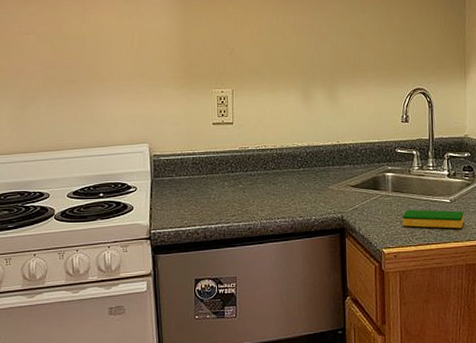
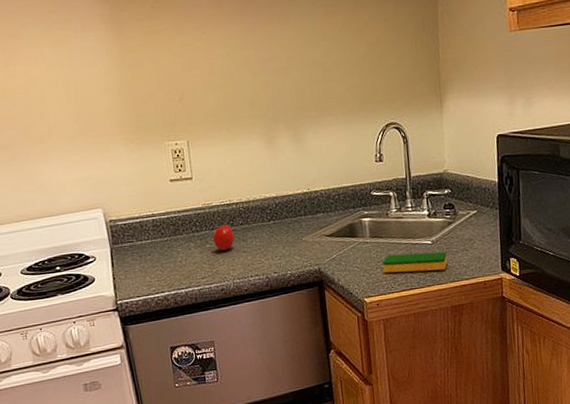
apple: none [246,165,266,191] -> present [213,222,235,251]

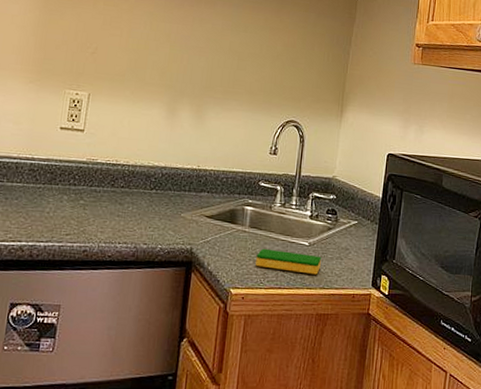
apple: present [213,222,235,251] -> none [88,180,112,210]

